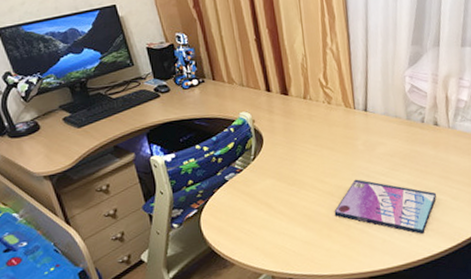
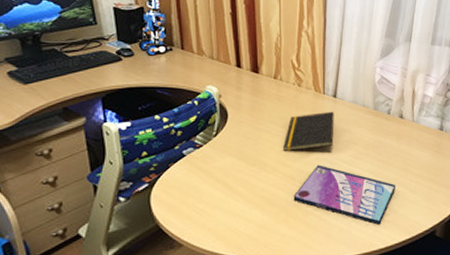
notepad: none [319,125,368,169] -> present [283,111,334,151]

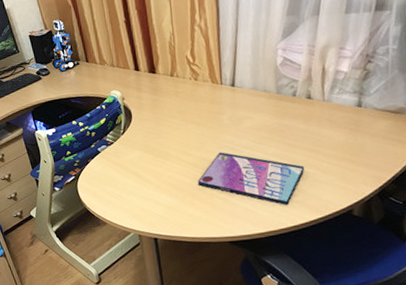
notepad: present [283,111,334,151] -> none [184,100,234,142]

